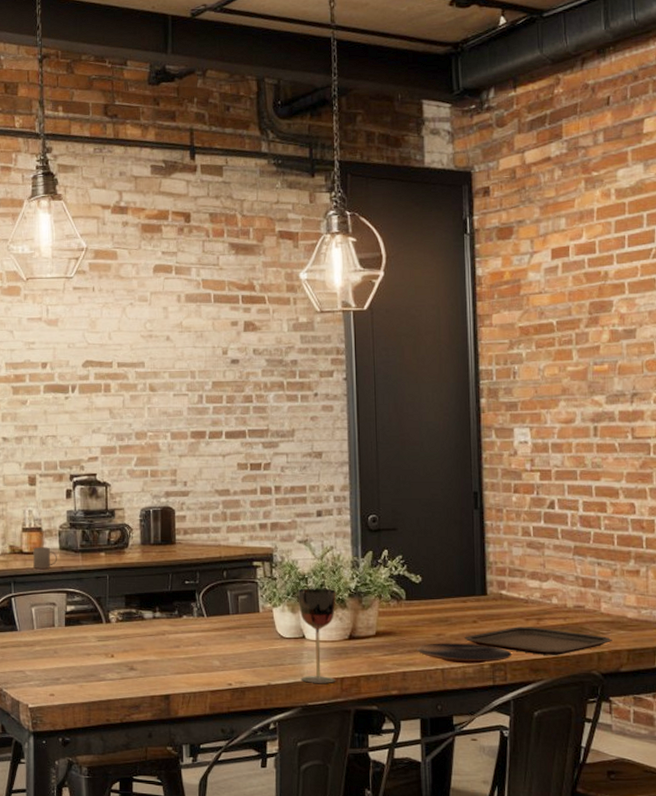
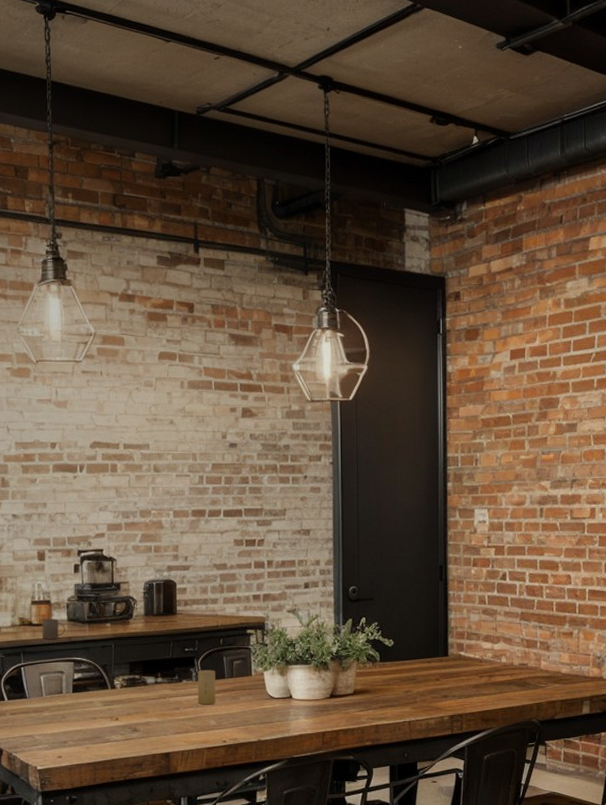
candle: none [199,605,219,644] -> present [197,670,216,705]
wineglass: present [297,588,336,683] -> none [286,652,320,738]
plate: present [416,643,512,664] -> none [387,698,468,716]
tray: present [465,627,612,655] -> none [429,683,549,707]

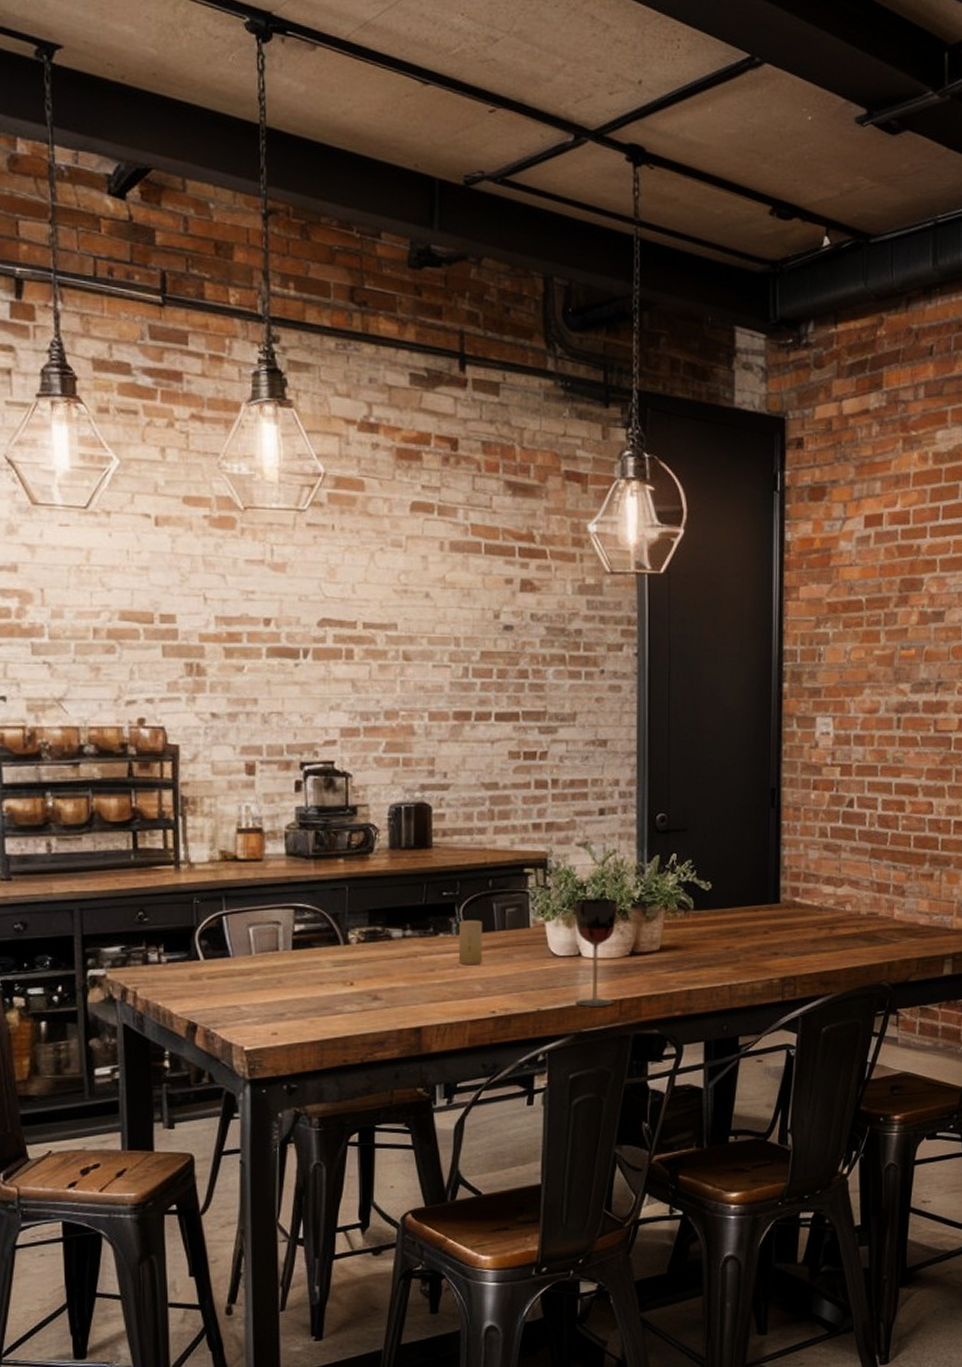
mug: present [42,619,66,639] -> none [251,852,284,879]
wineglass: none [286,652,320,738] -> present [574,898,618,1007]

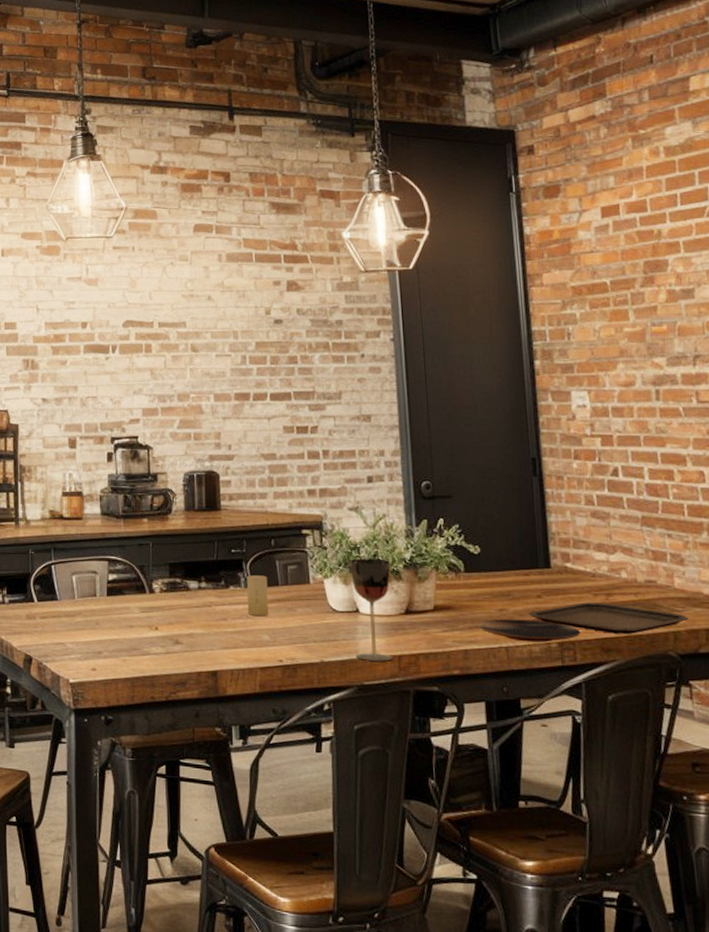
plate: none [702,956,803,979] -> present [477,619,581,642]
tray: none [754,936,903,967] -> present [529,602,689,634]

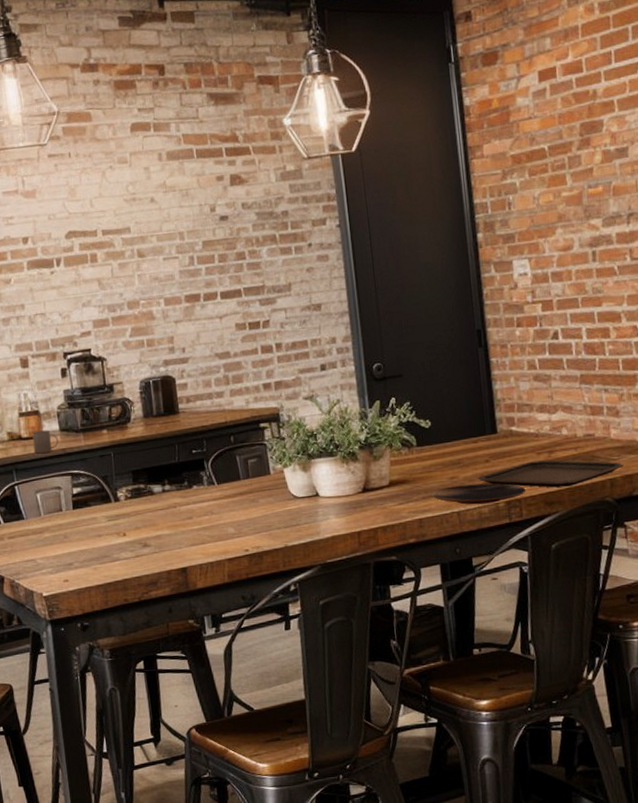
mug: none [73,512,99,535] -> present [32,430,59,454]
candle: present [246,575,269,617] -> none [209,471,232,512]
wineglass: present [349,558,393,661] -> none [307,443,353,540]

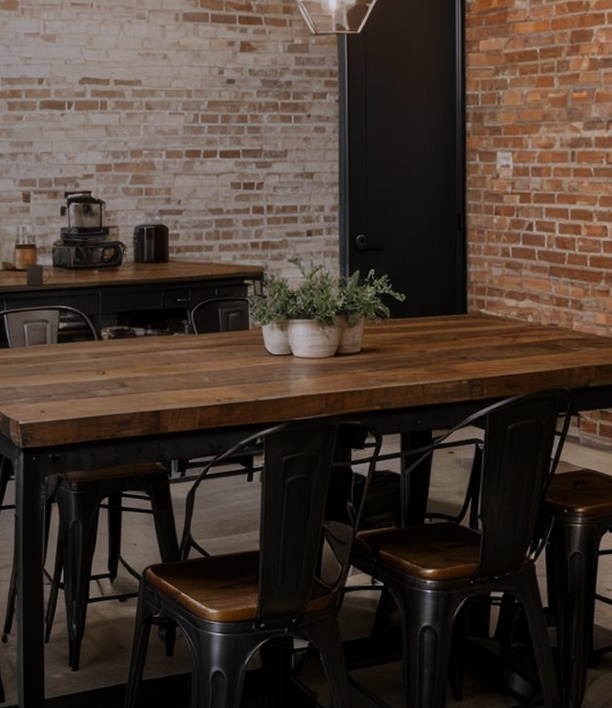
plate: present [430,483,527,505] -> none [398,359,489,380]
tray: present [478,460,624,488] -> none [445,344,582,371]

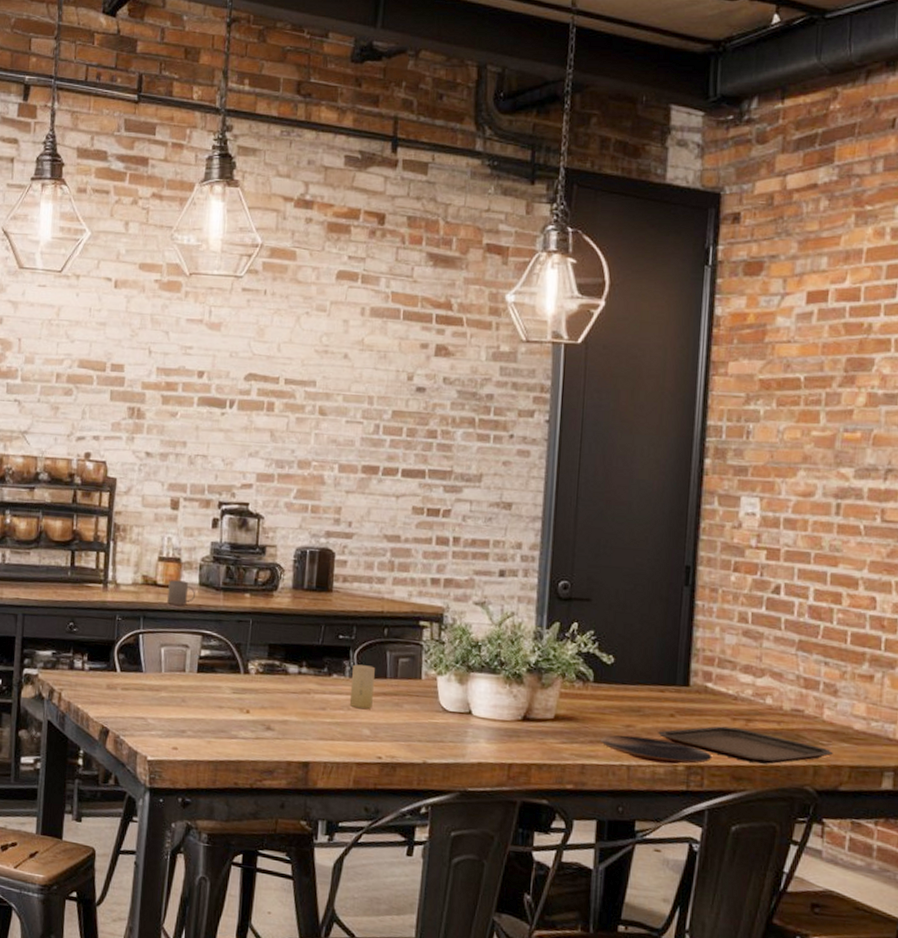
candle: none [190,322,210,361] -> present [349,664,375,710]
plate: none [398,359,489,380] -> present [599,735,713,765]
tray: none [445,344,582,371] -> present [658,726,833,764]

